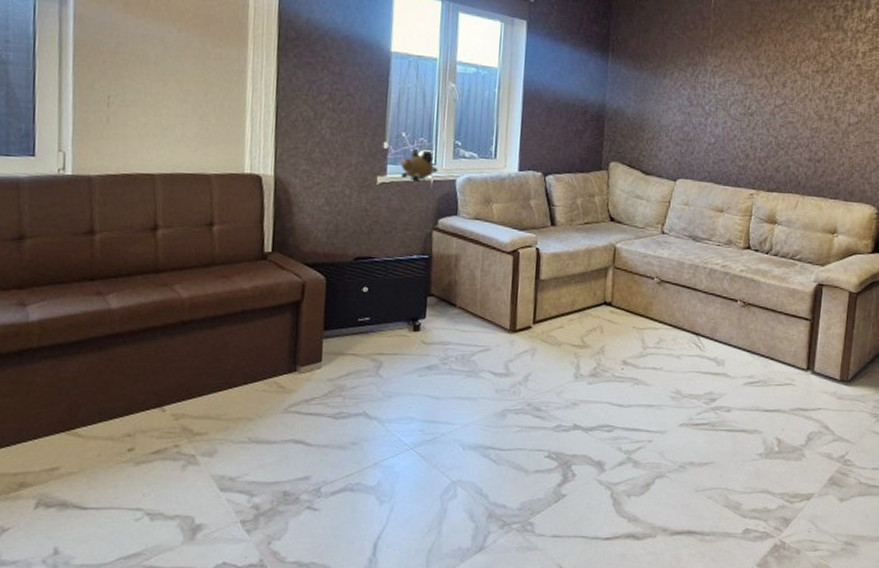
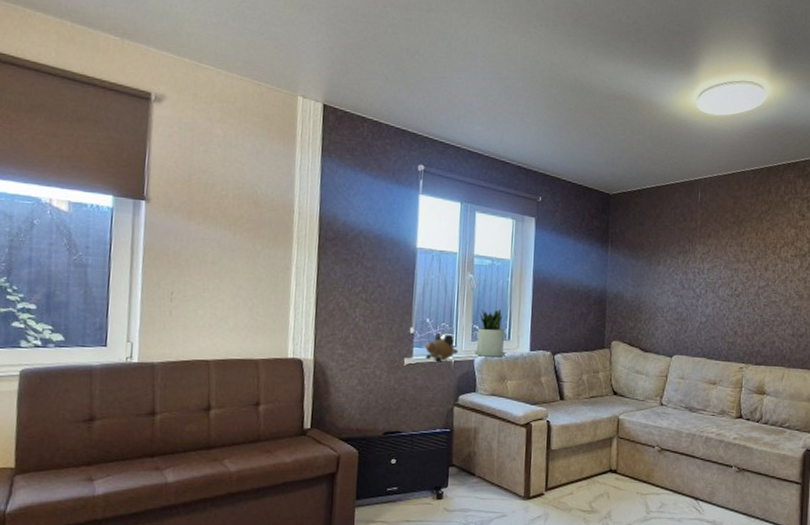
planter: none [456,122,491,178] -> present [474,308,506,357]

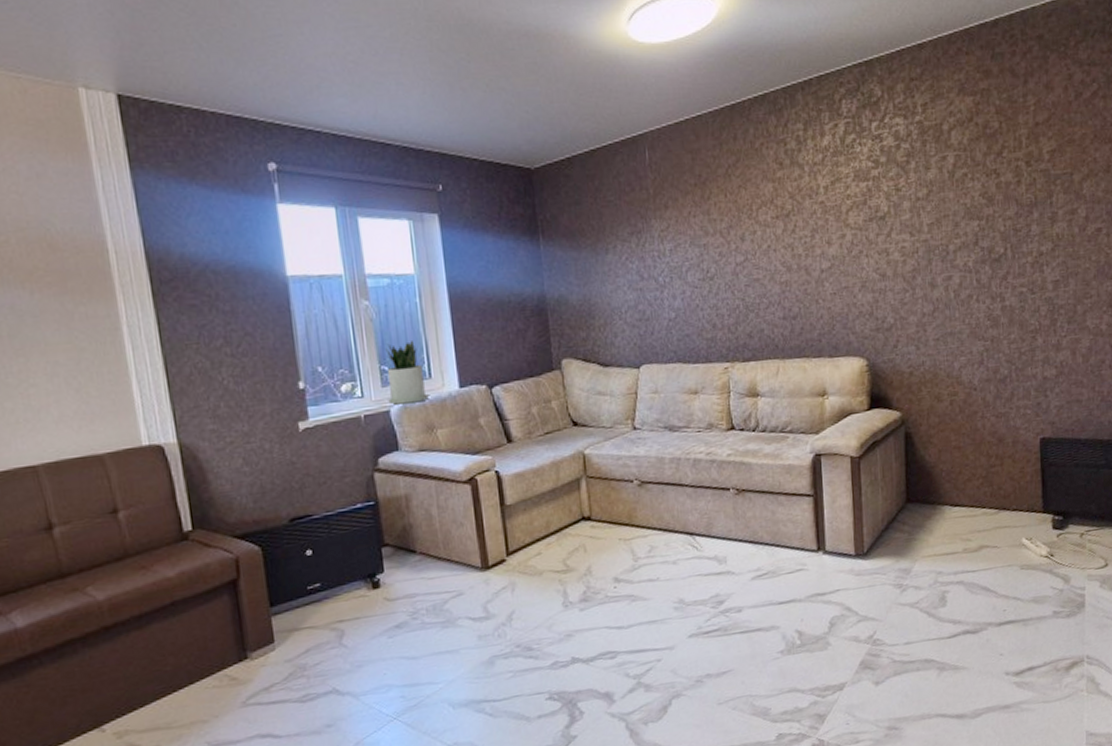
plush toy: present [424,332,459,362] -> none [321,382,367,421]

